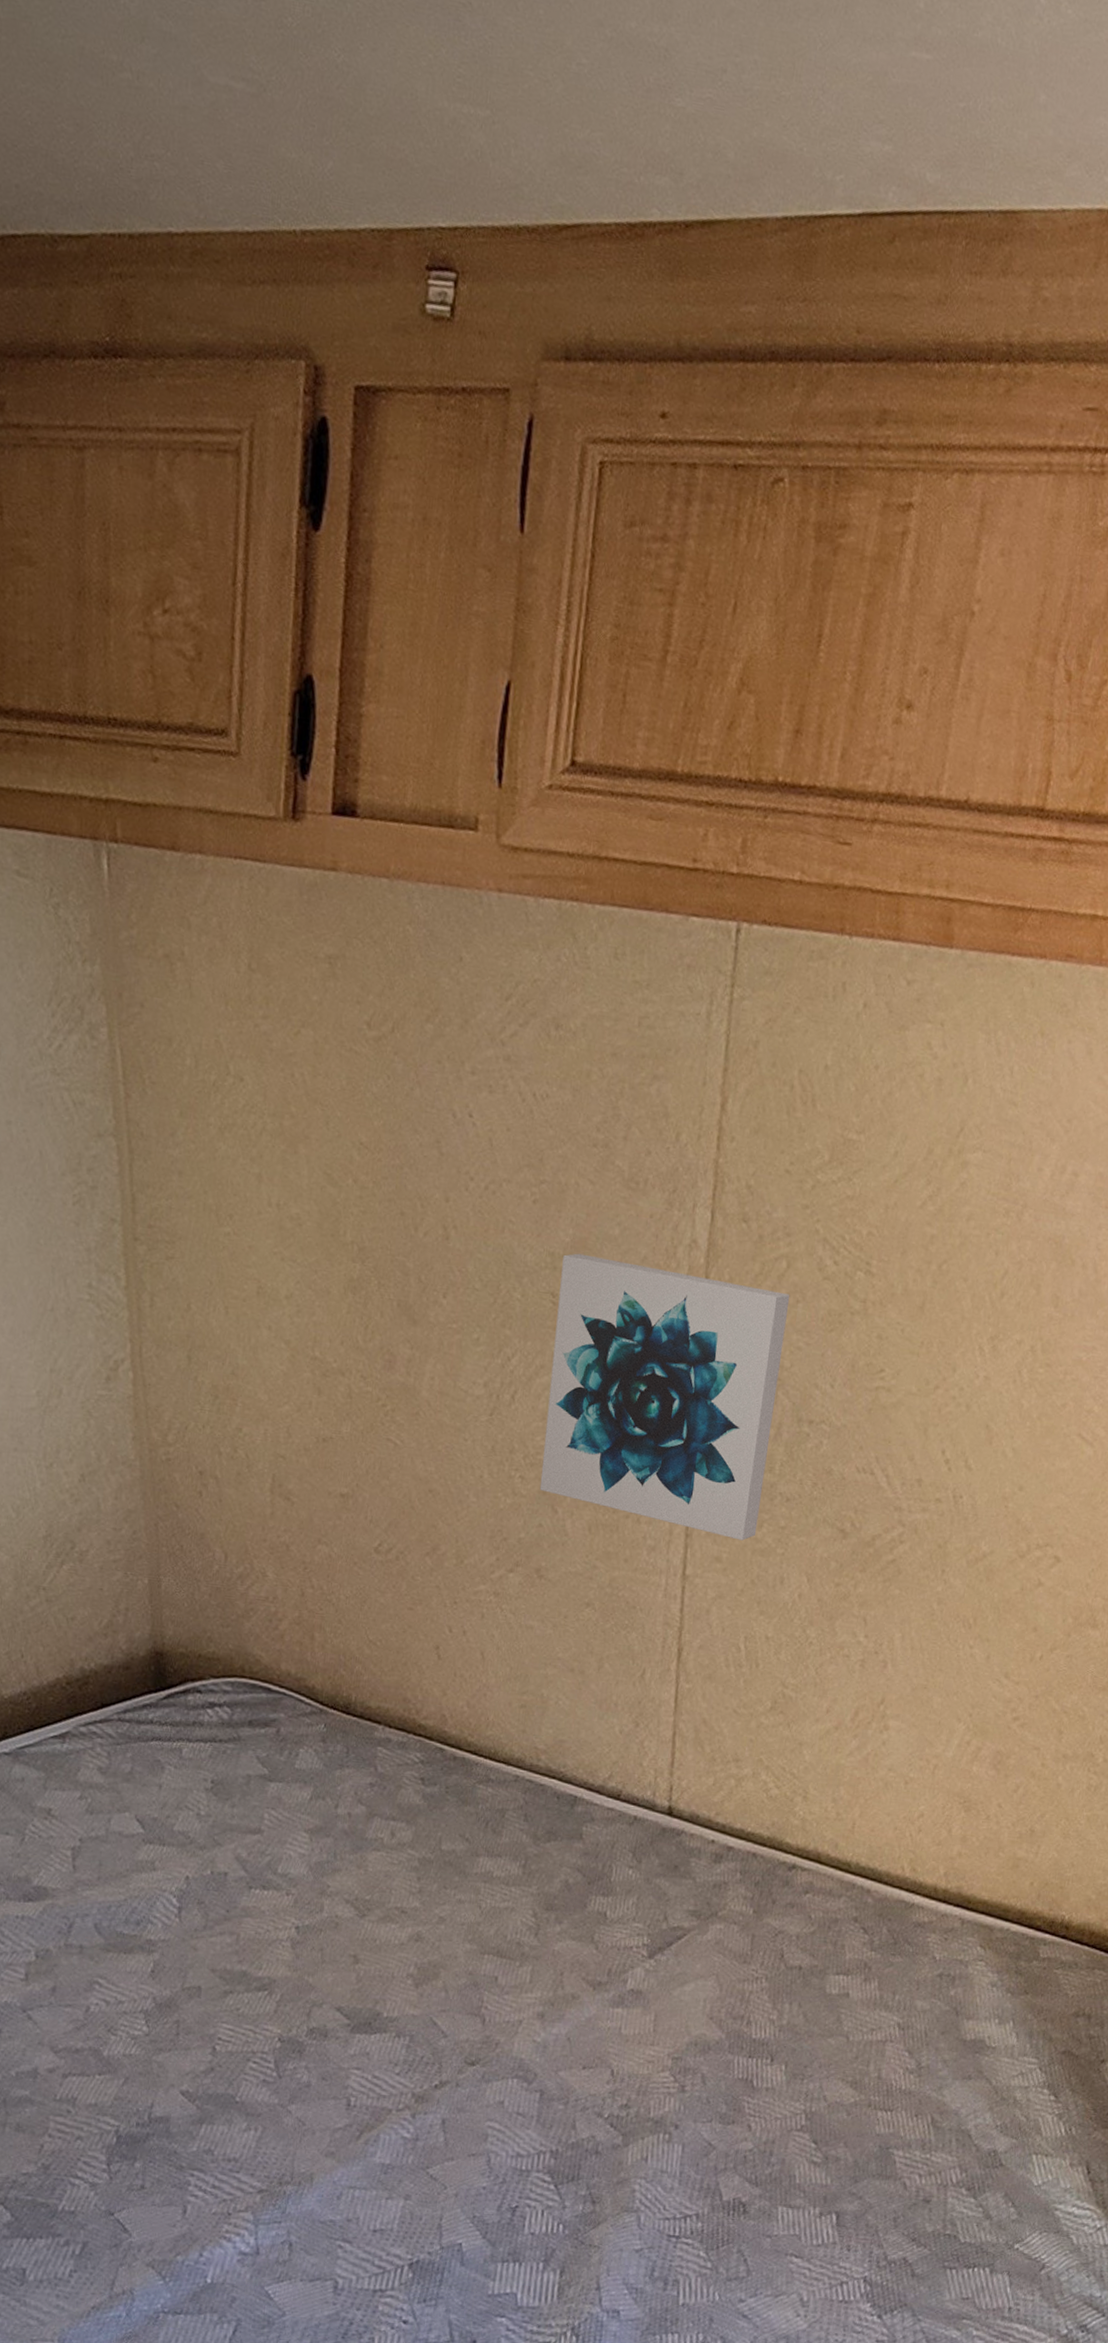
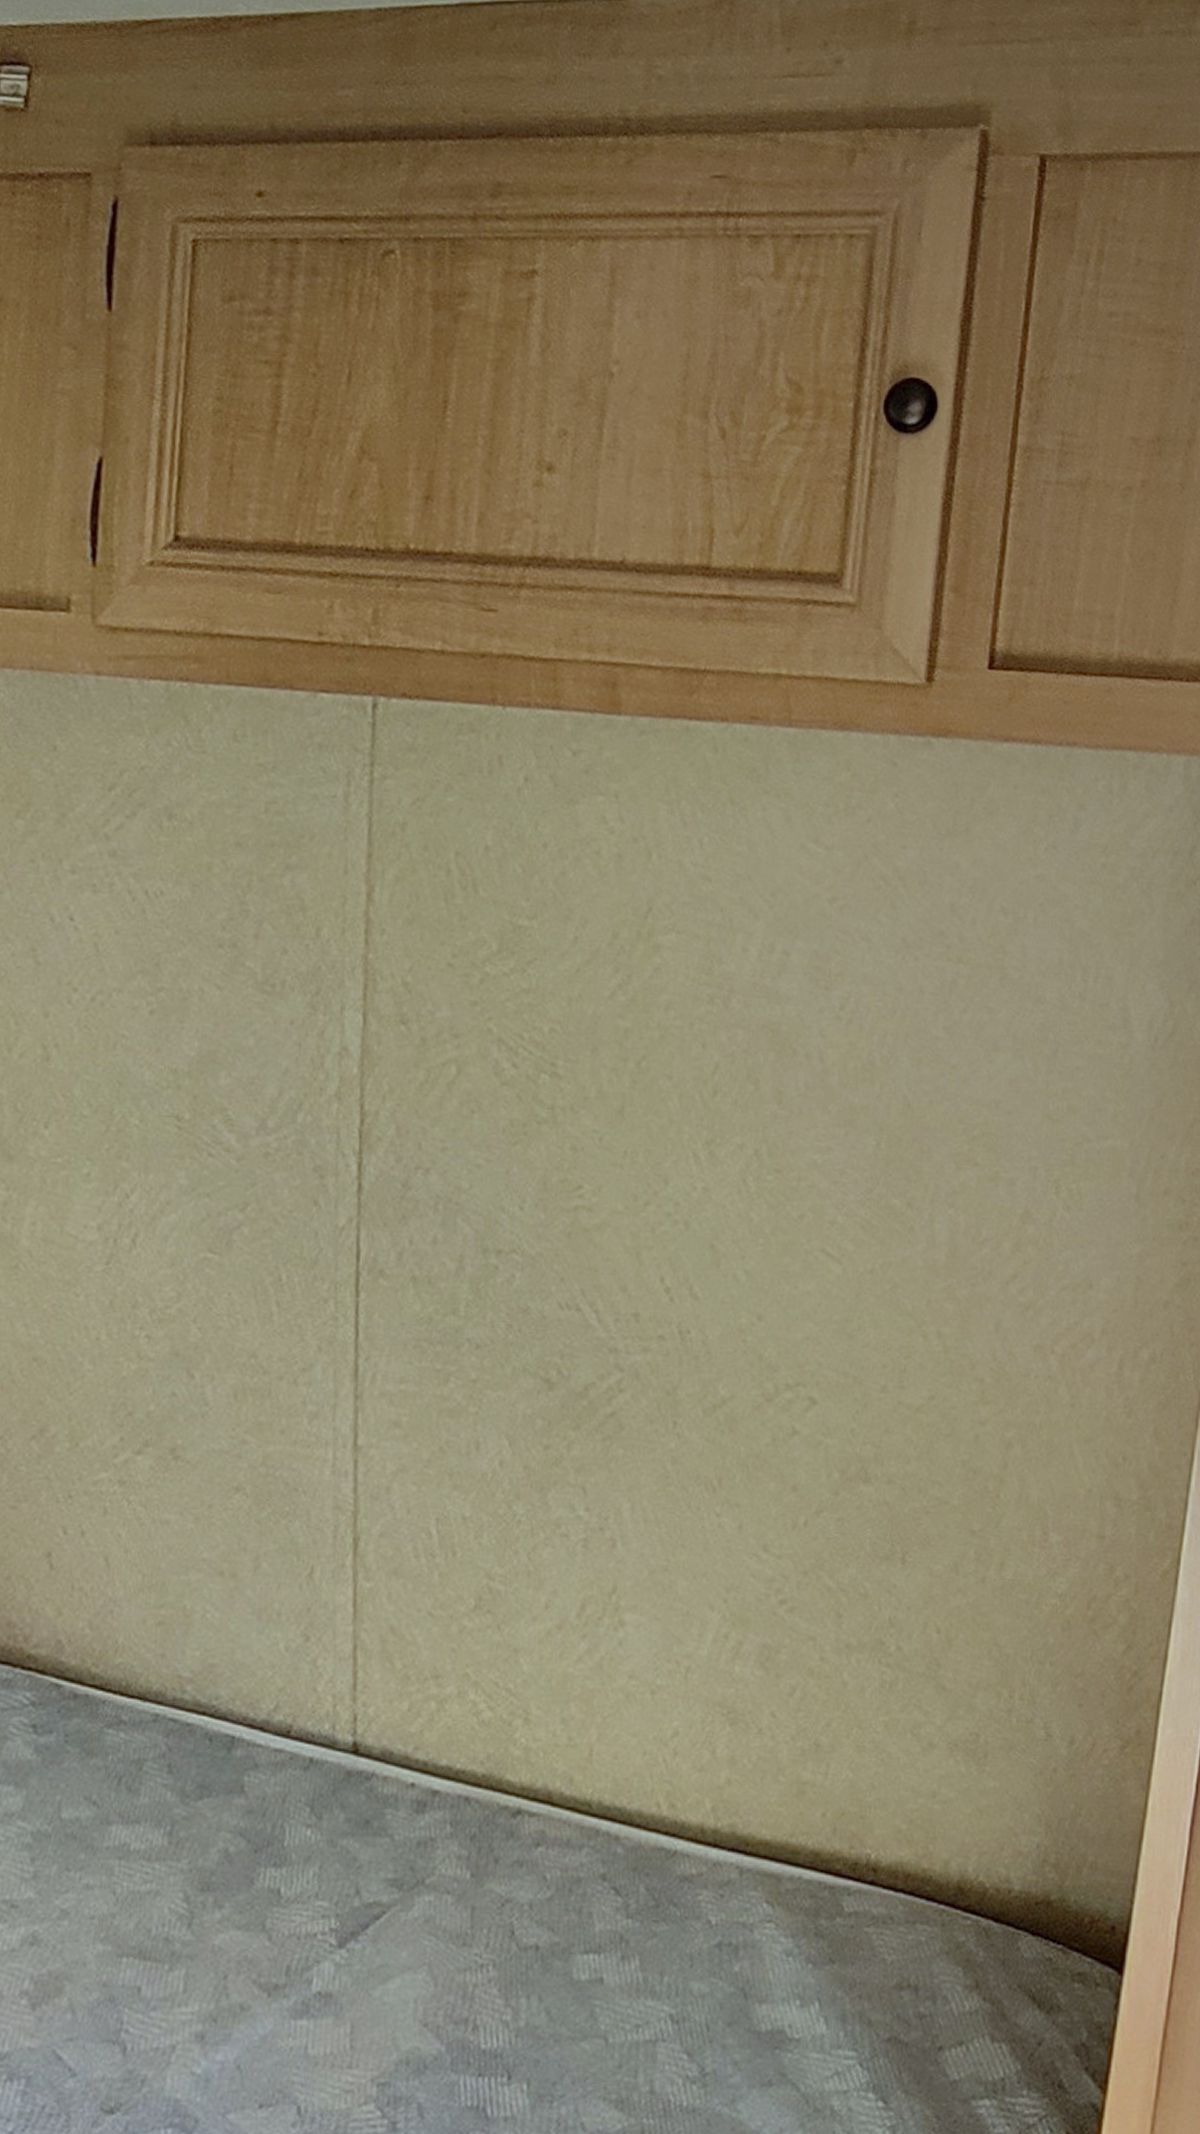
wall art: present [539,1253,790,1541] -> none [171,1069,463,1400]

